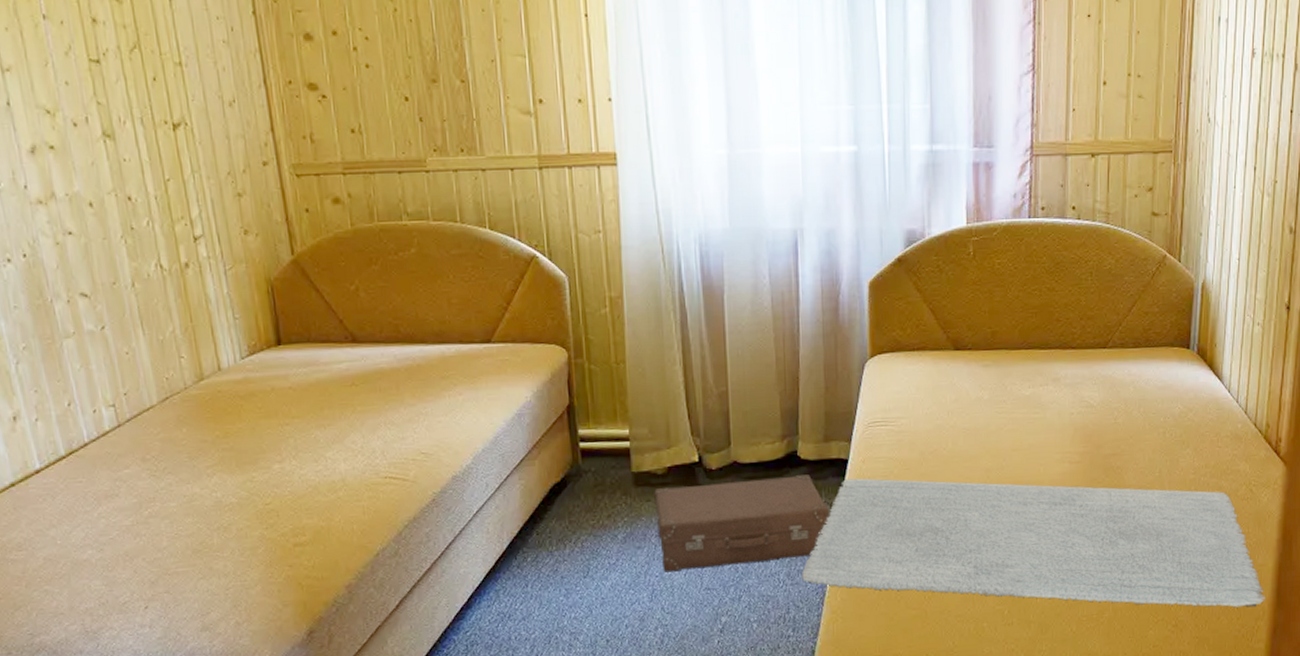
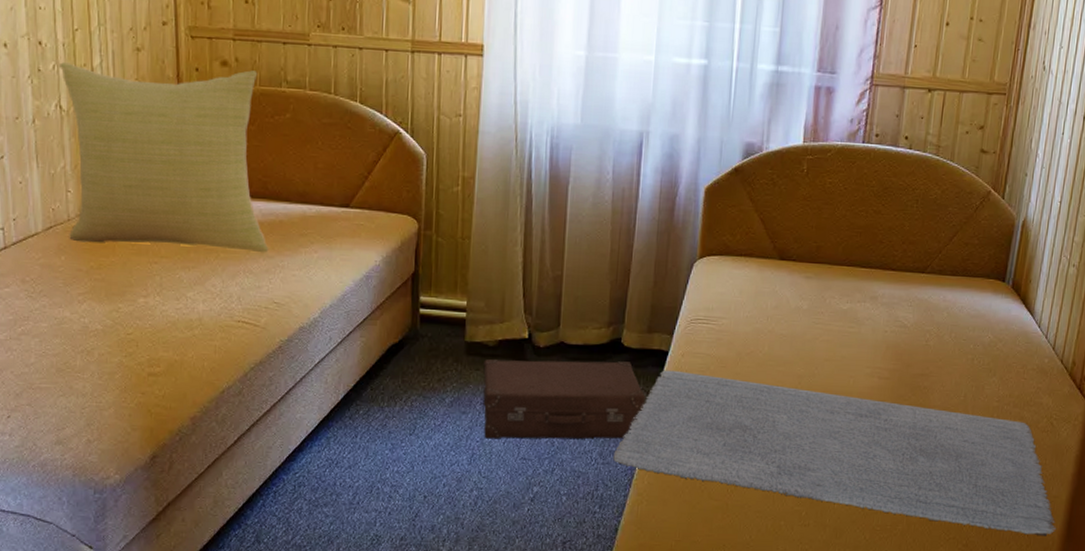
pillow: none [154,205,410,411] -> present [60,62,269,253]

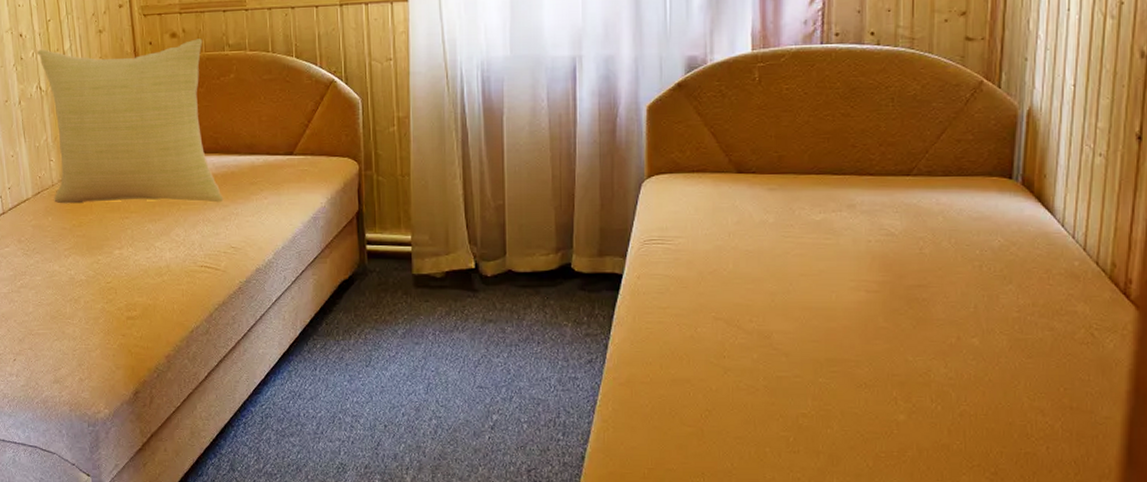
suitcase: present [483,359,645,440] -> none [432,287,602,368]
bath mat: present [613,370,1057,537] -> none [573,293,1114,463]

